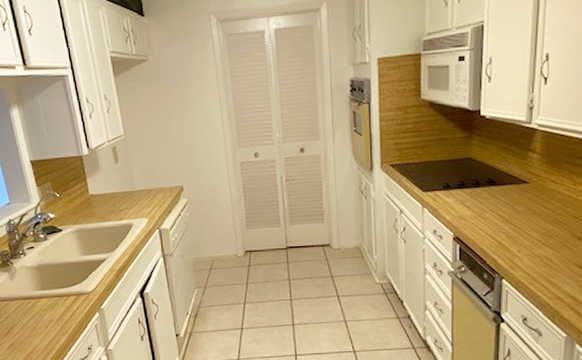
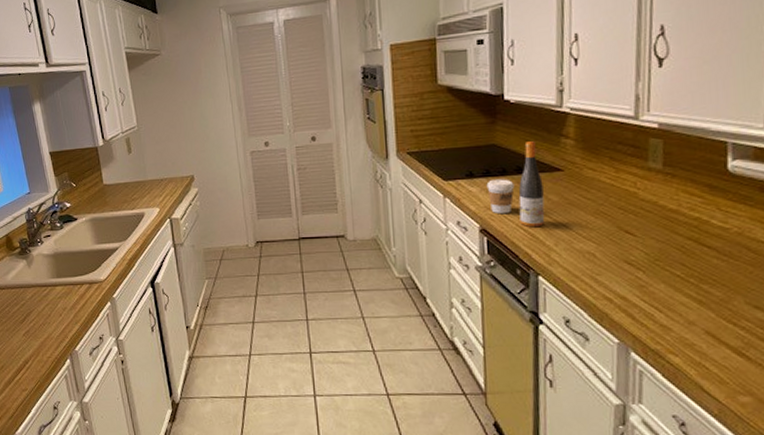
coffee cup: none [461,190,486,224] -> present [486,179,515,214]
wine bottle: none [489,155,511,236] -> present [518,141,545,228]

